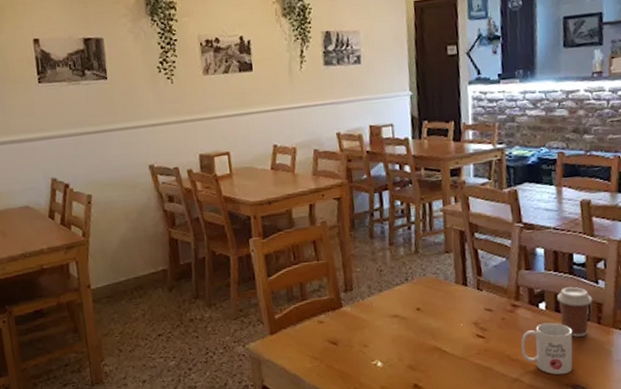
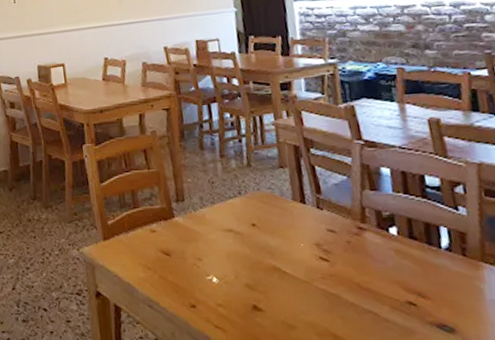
mug: present [521,322,573,375] -> none [371,250,437,311]
coffee cup: present [556,286,592,337] -> none [409,212,453,269]

